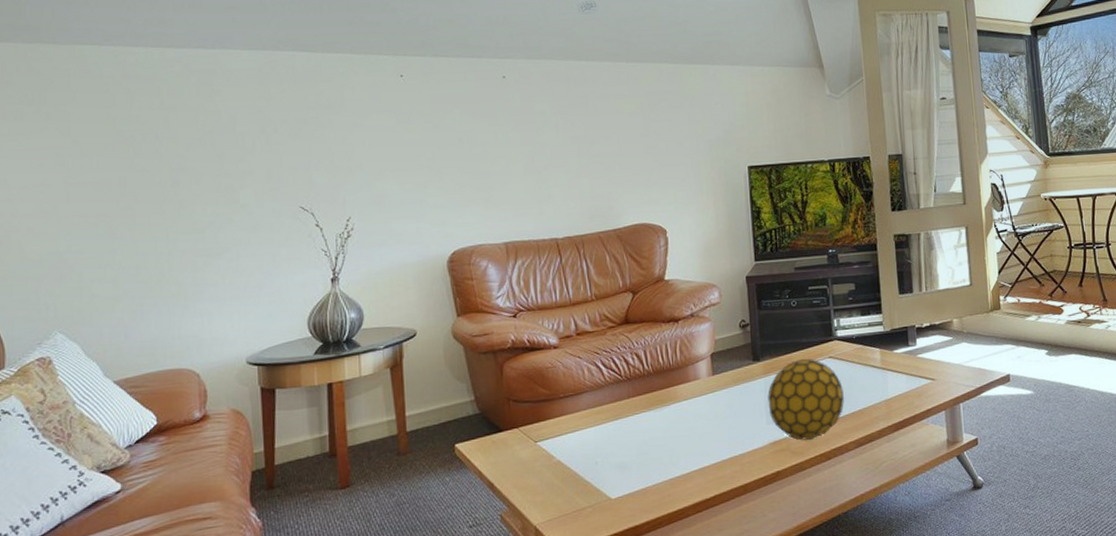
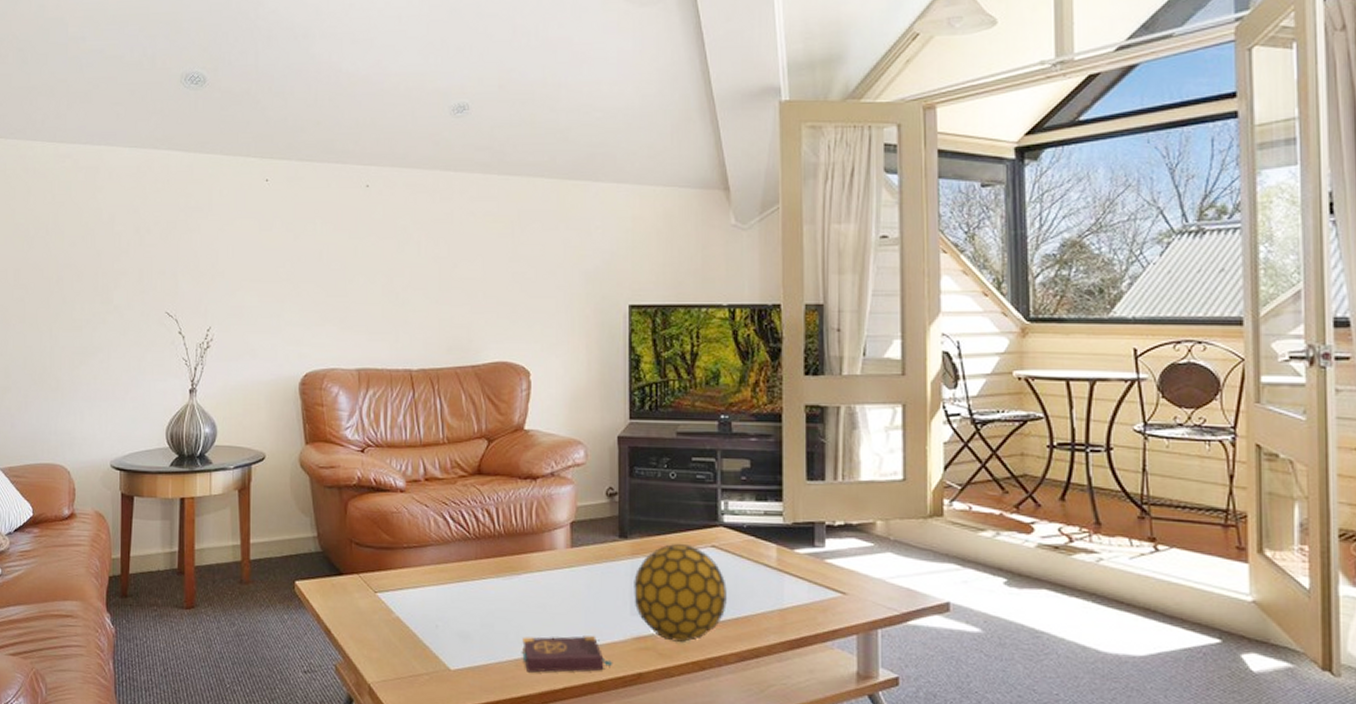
book: none [675,447,754,488] -> present [522,636,612,673]

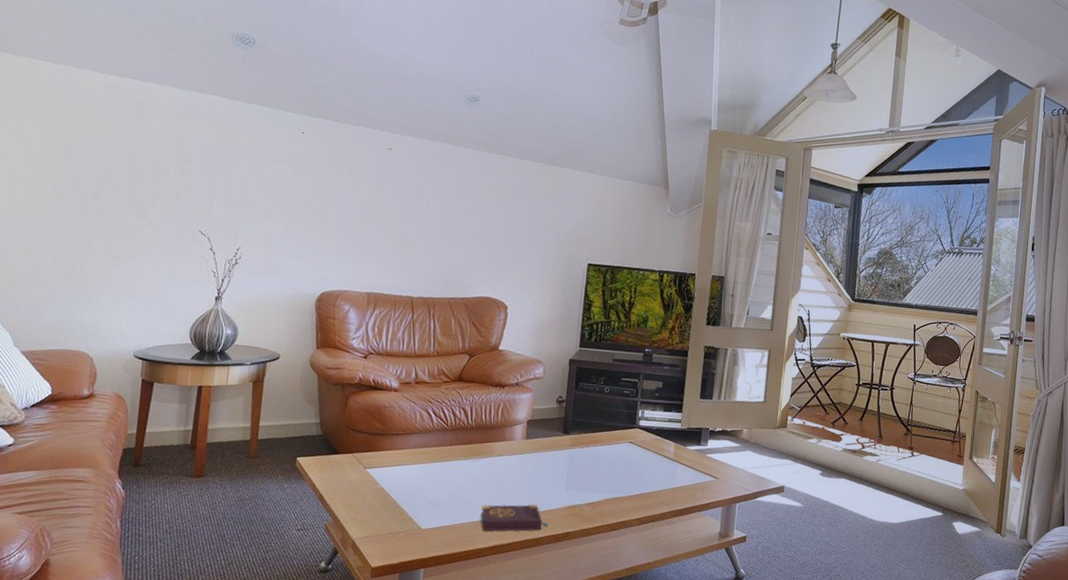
decorative ball: present [634,543,727,642] -> none [569,439,637,510]

